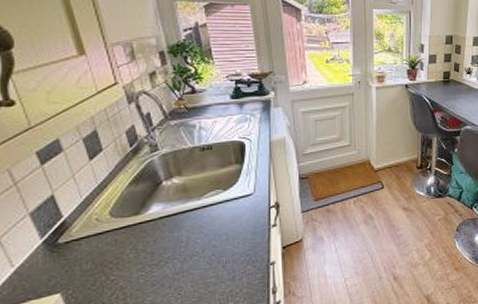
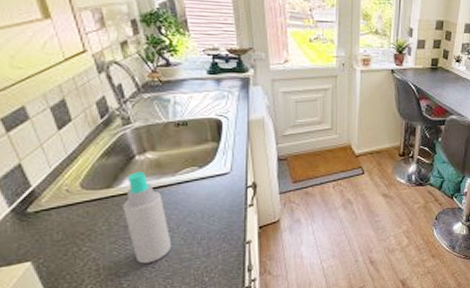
spray bottle: none [150,197,198,291] -> present [123,172,172,264]

